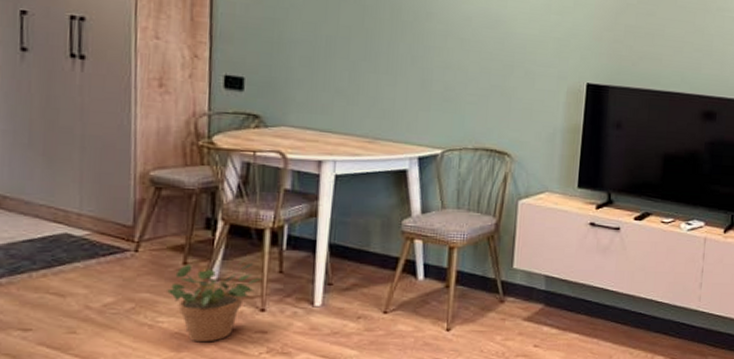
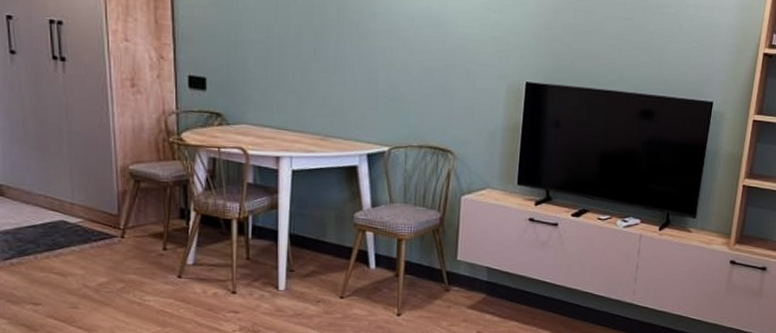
potted plant: present [167,261,263,343] -> none [151,248,233,320]

